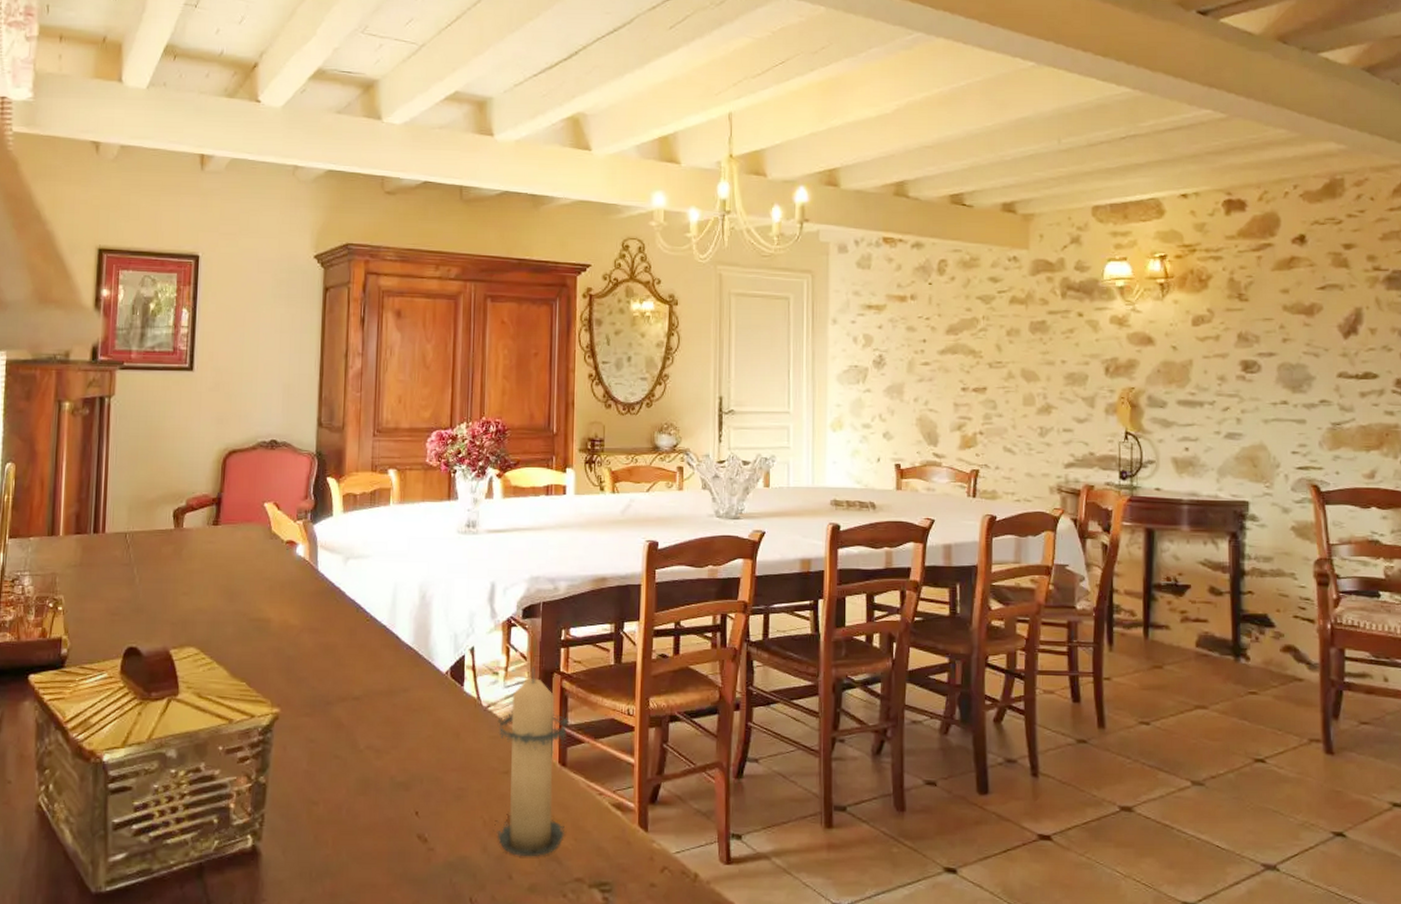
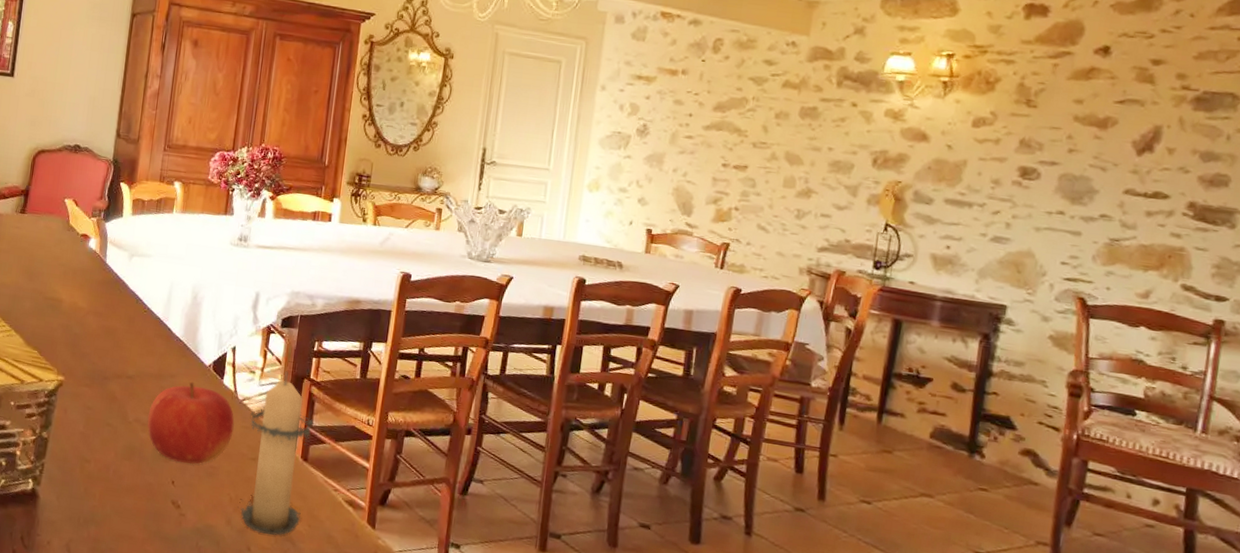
fruit: none [381,693,481,789] -> present [147,381,235,464]

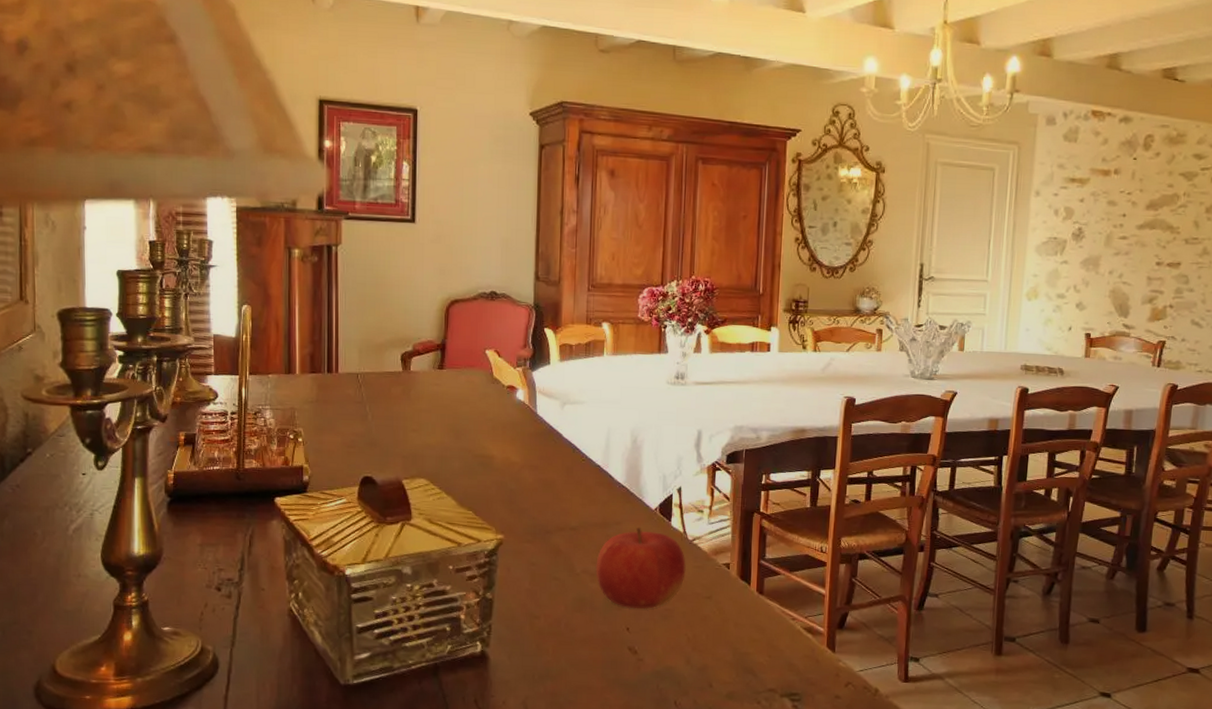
candle: present [240,371,314,536] -> none [699,507,767,670]

